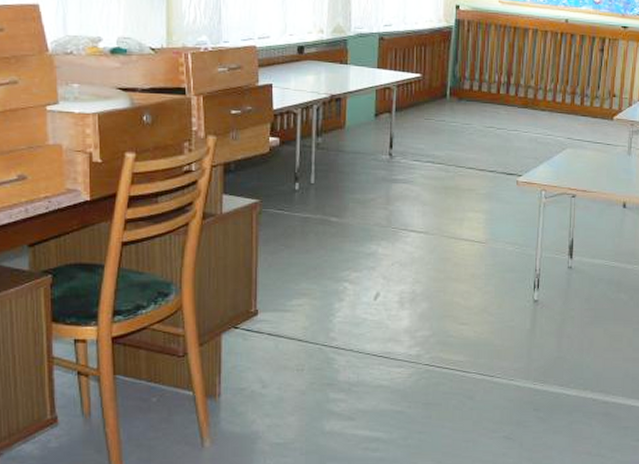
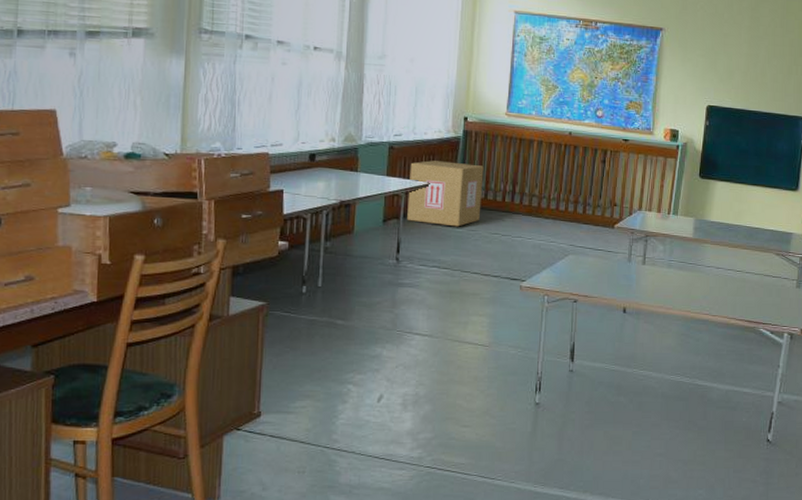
cardboard box: none [399,51,477,121] -> present [407,160,484,227]

